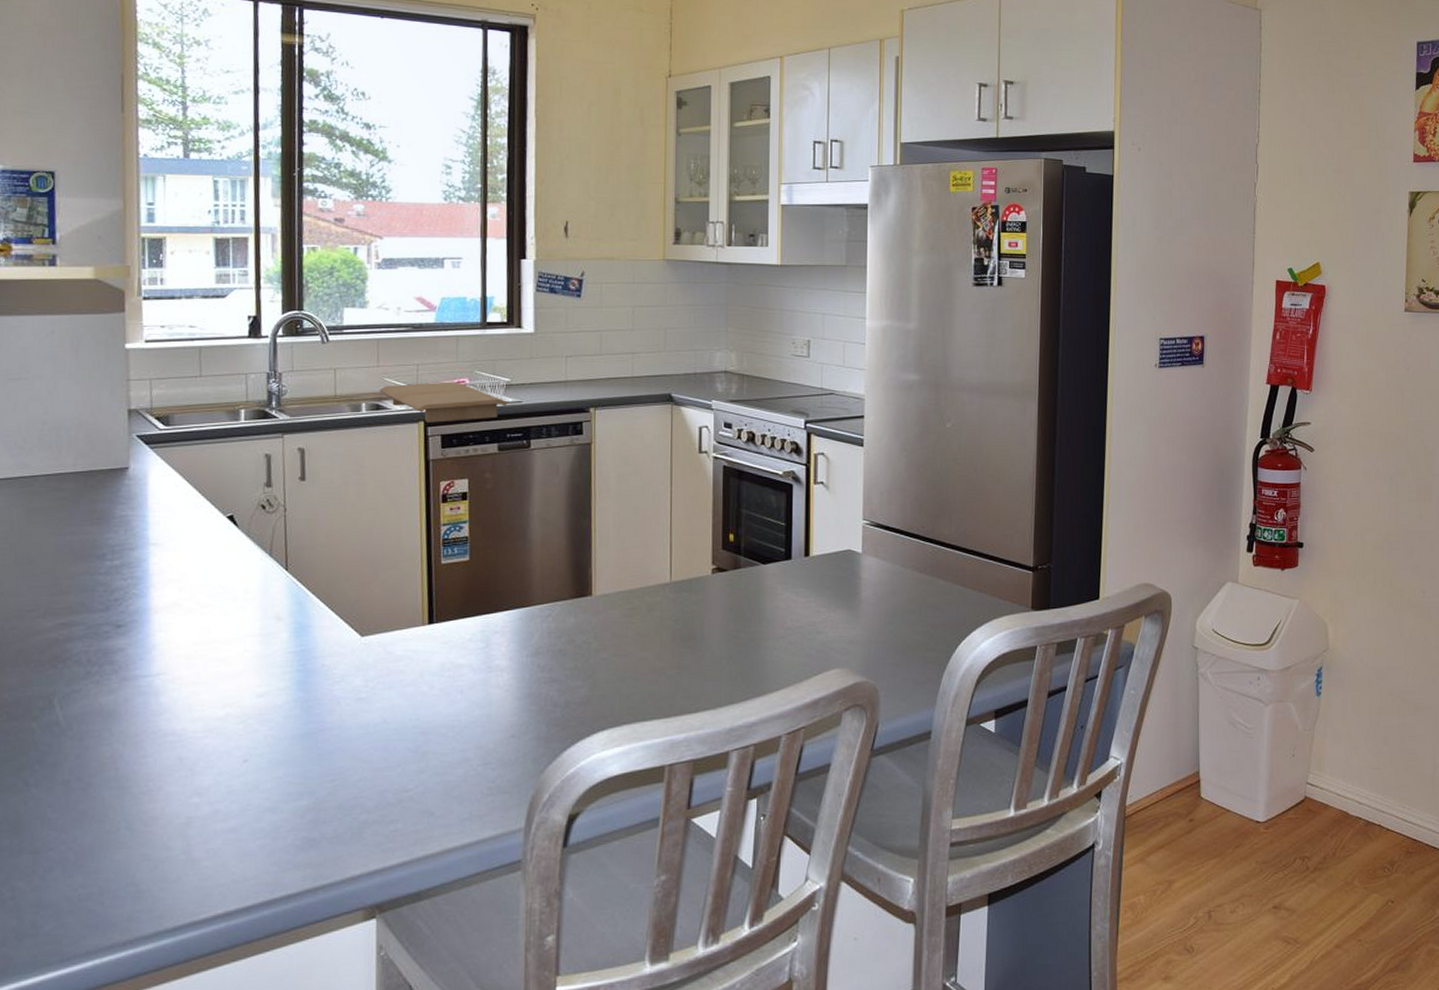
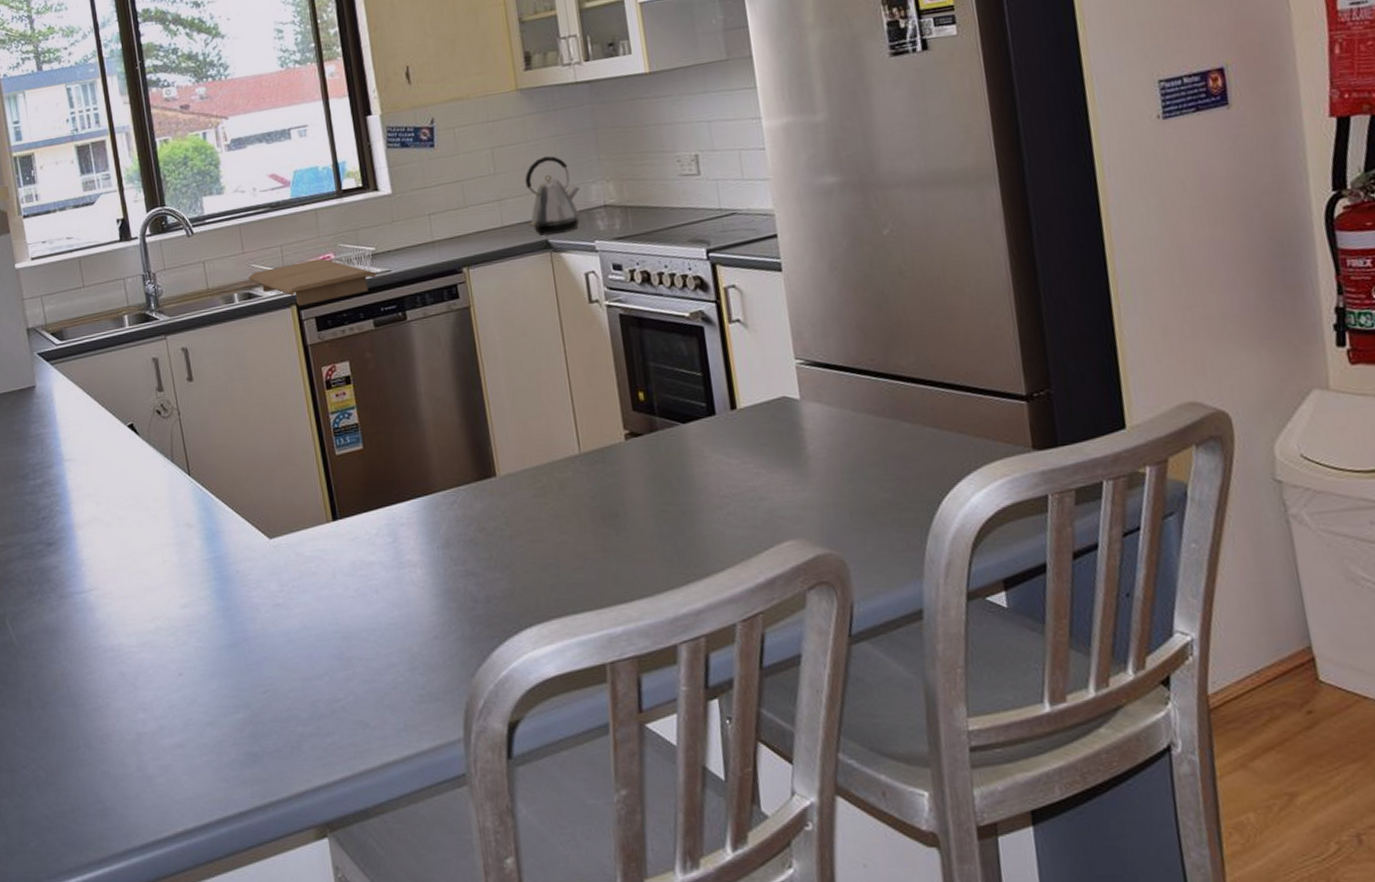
kettle: none [656,322,706,389] -> present [525,156,580,235]

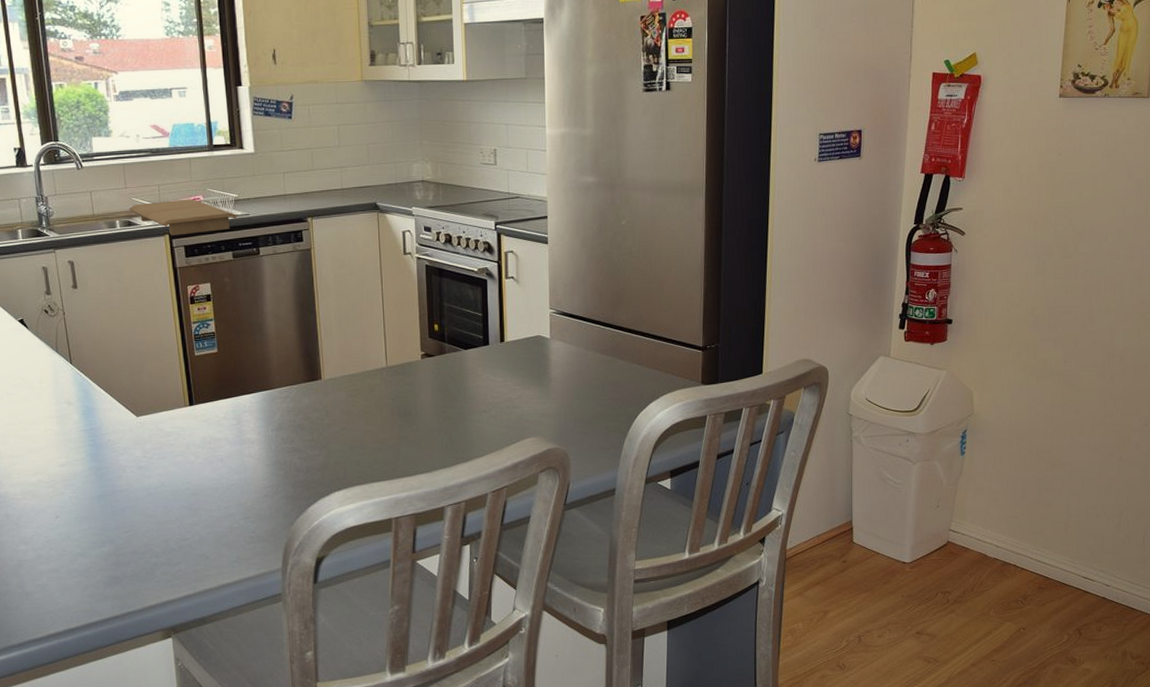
kettle: present [525,156,580,235] -> none [362,137,404,199]

